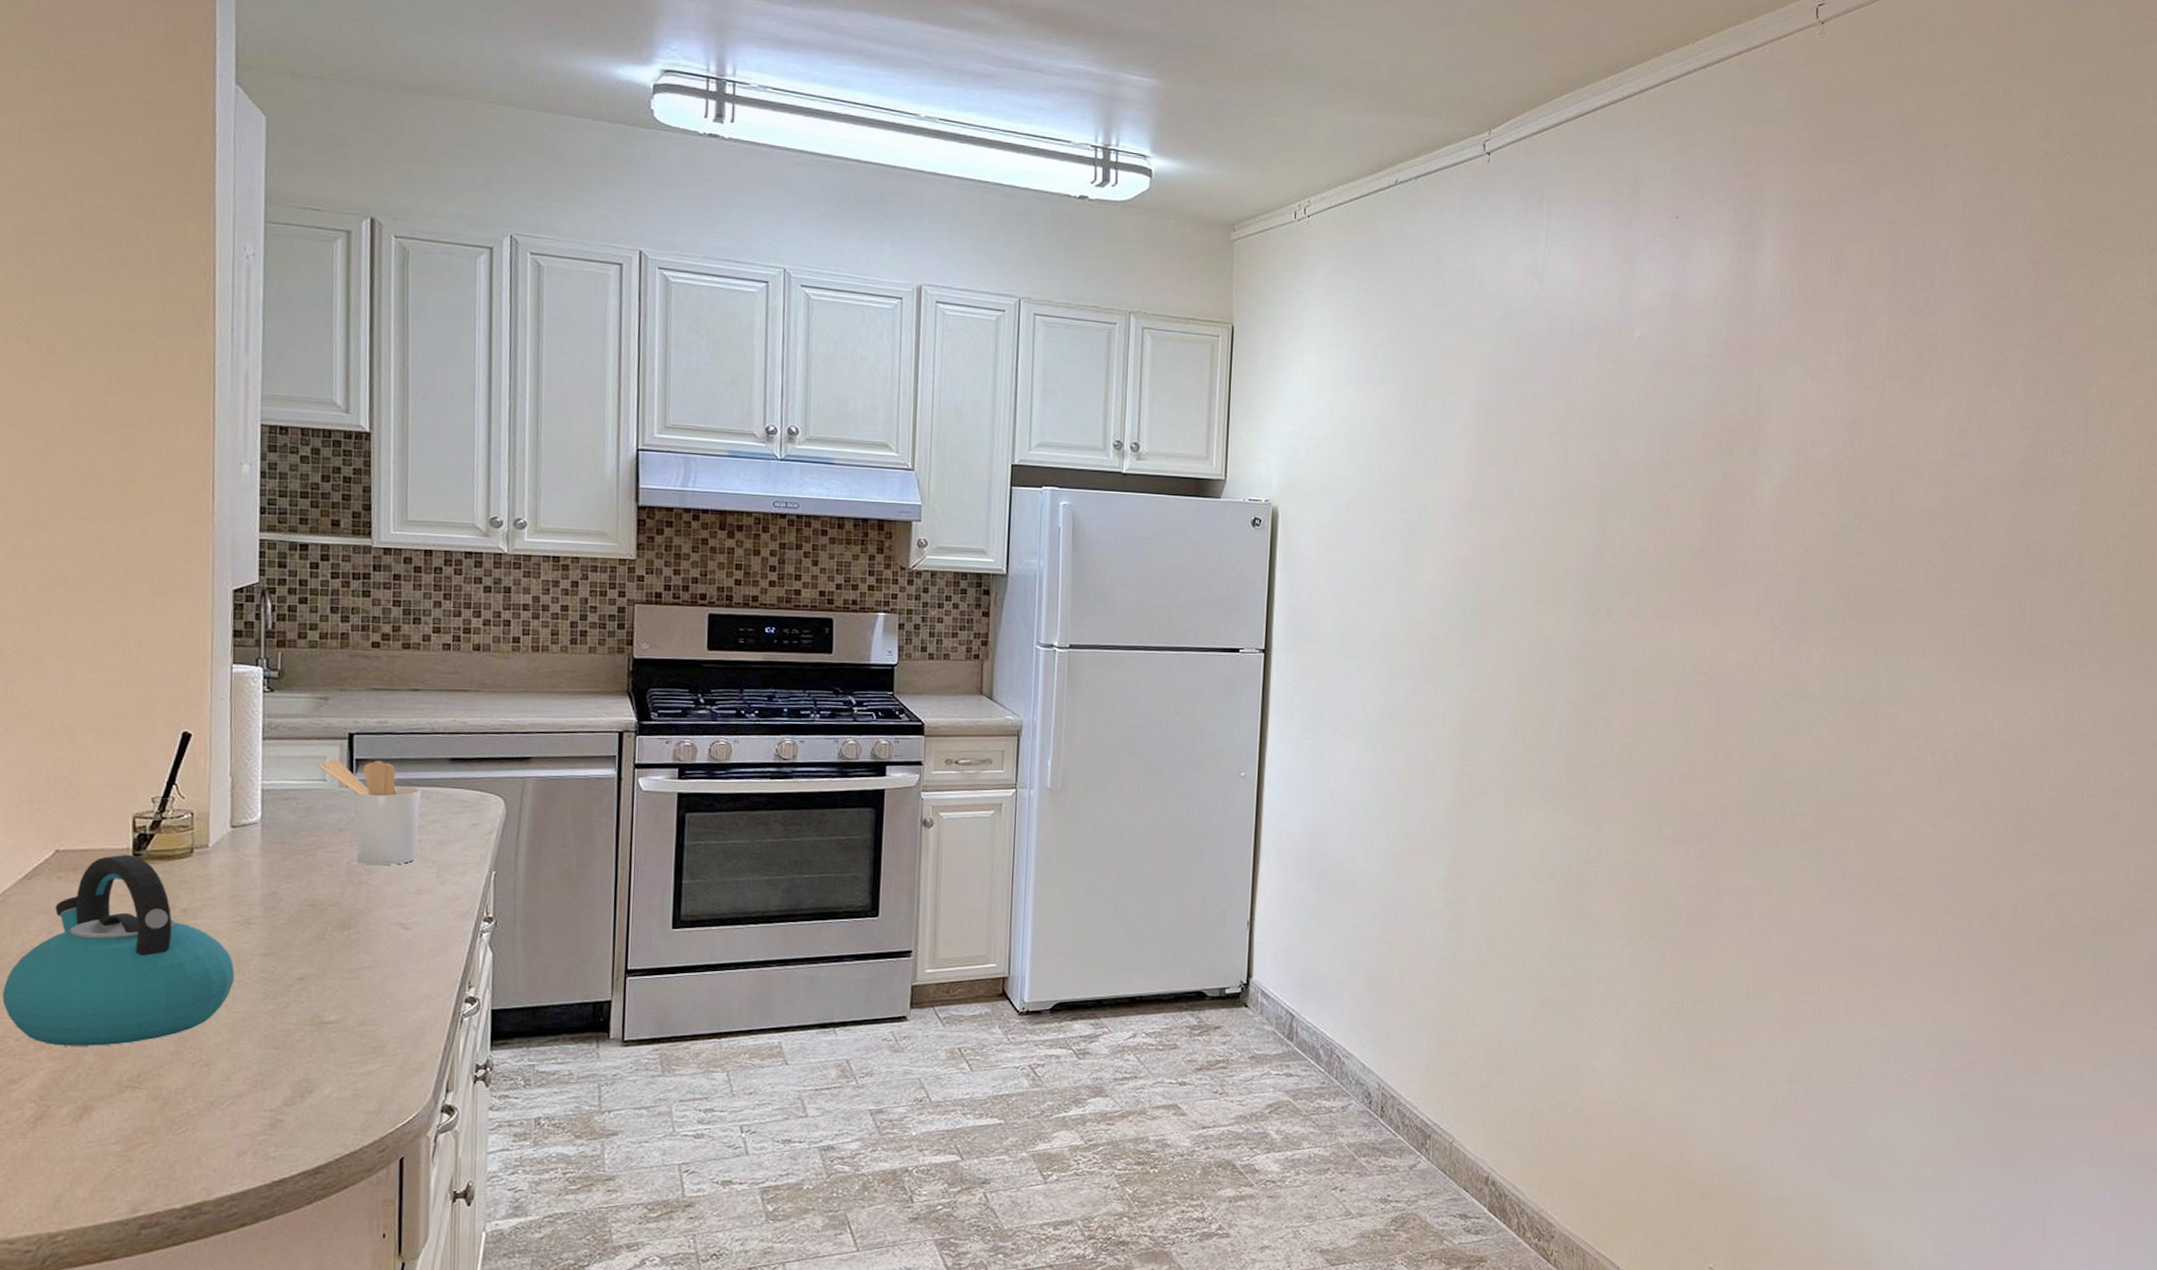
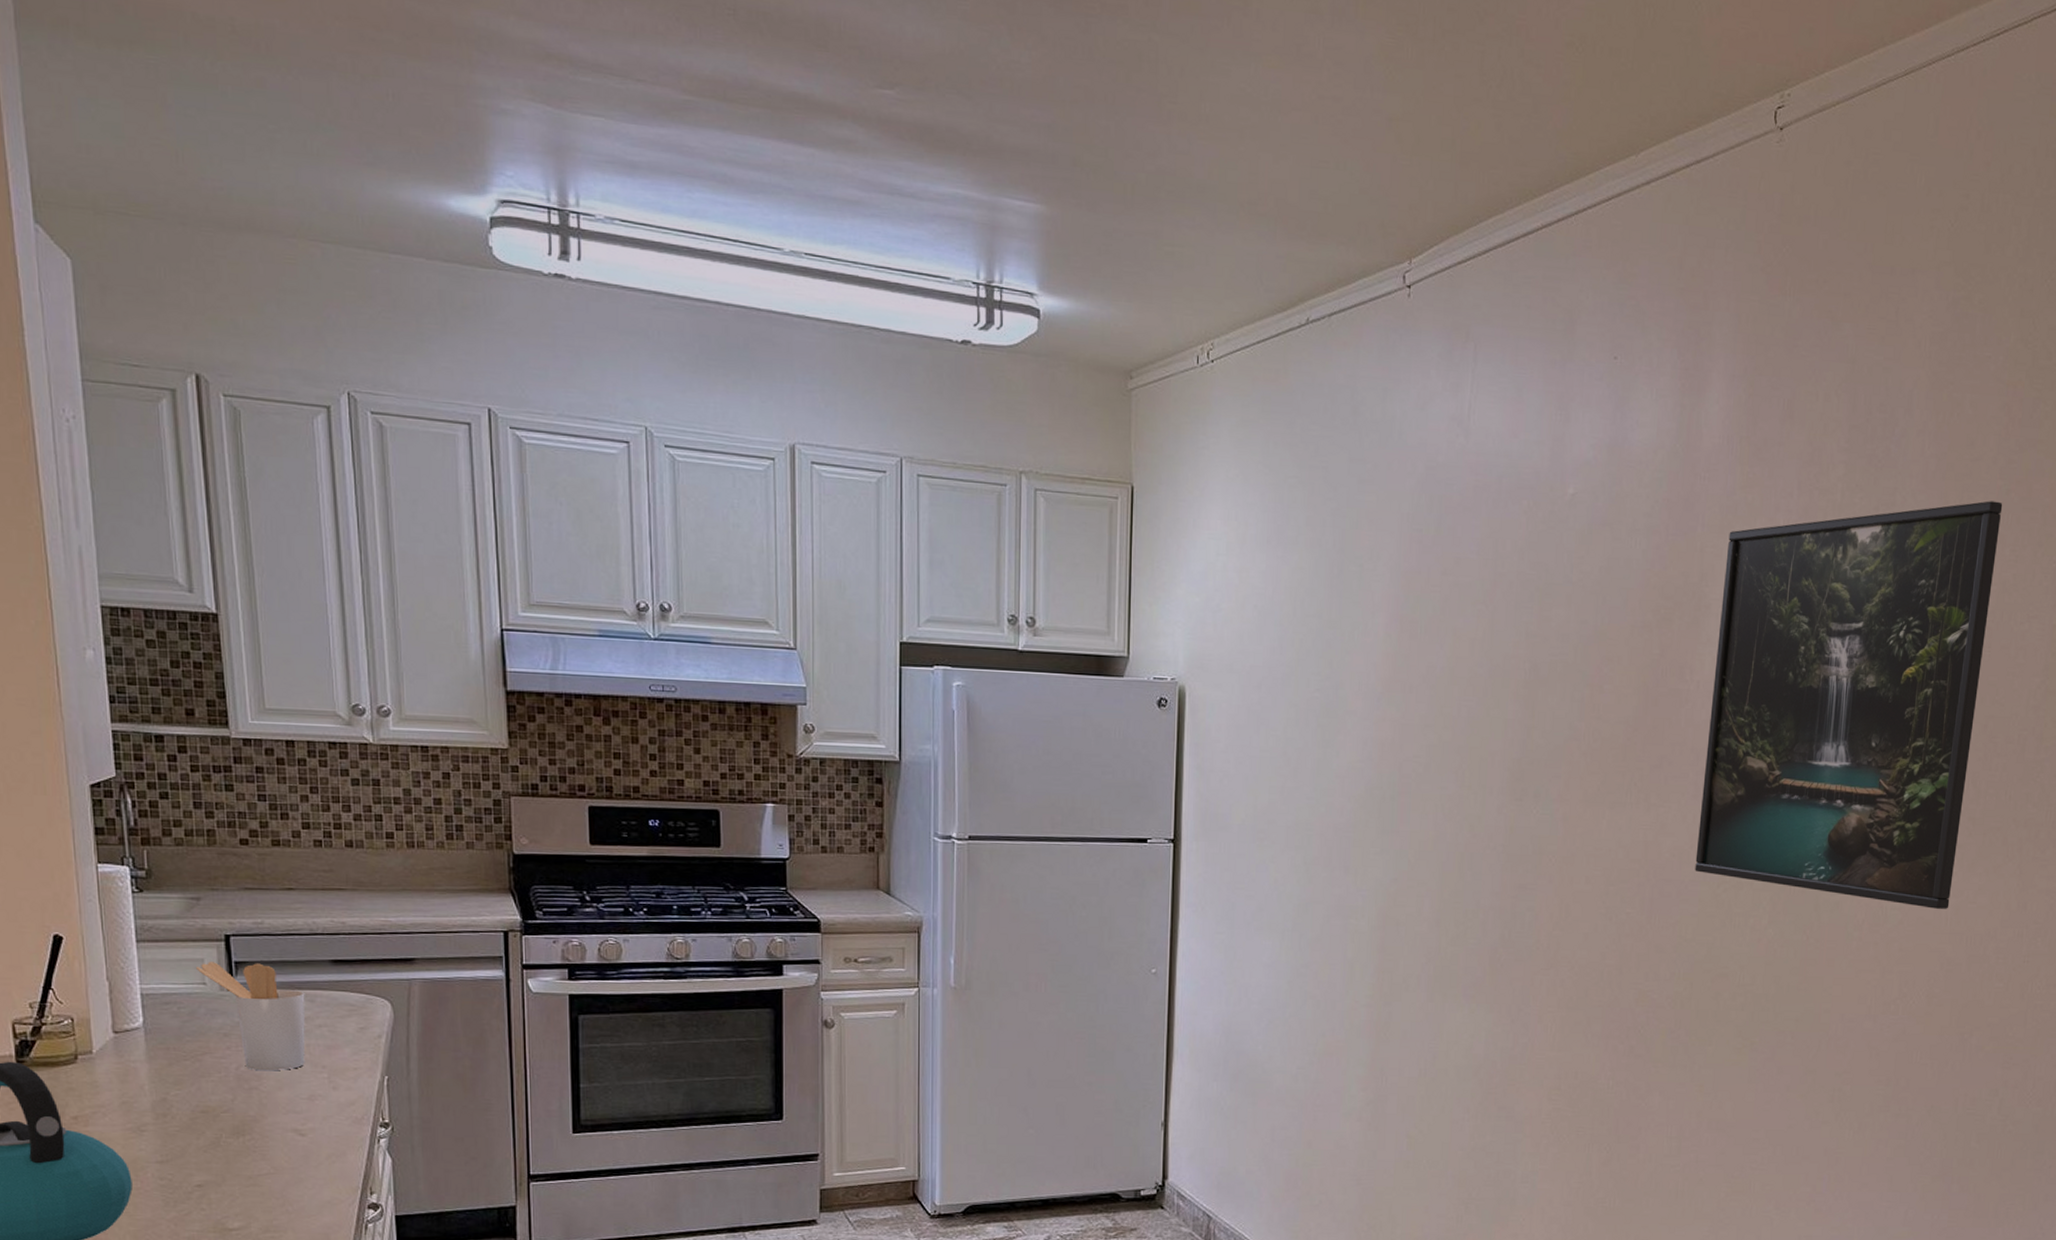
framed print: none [1759,346,2035,721] -> present [1695,501,2003,909]

